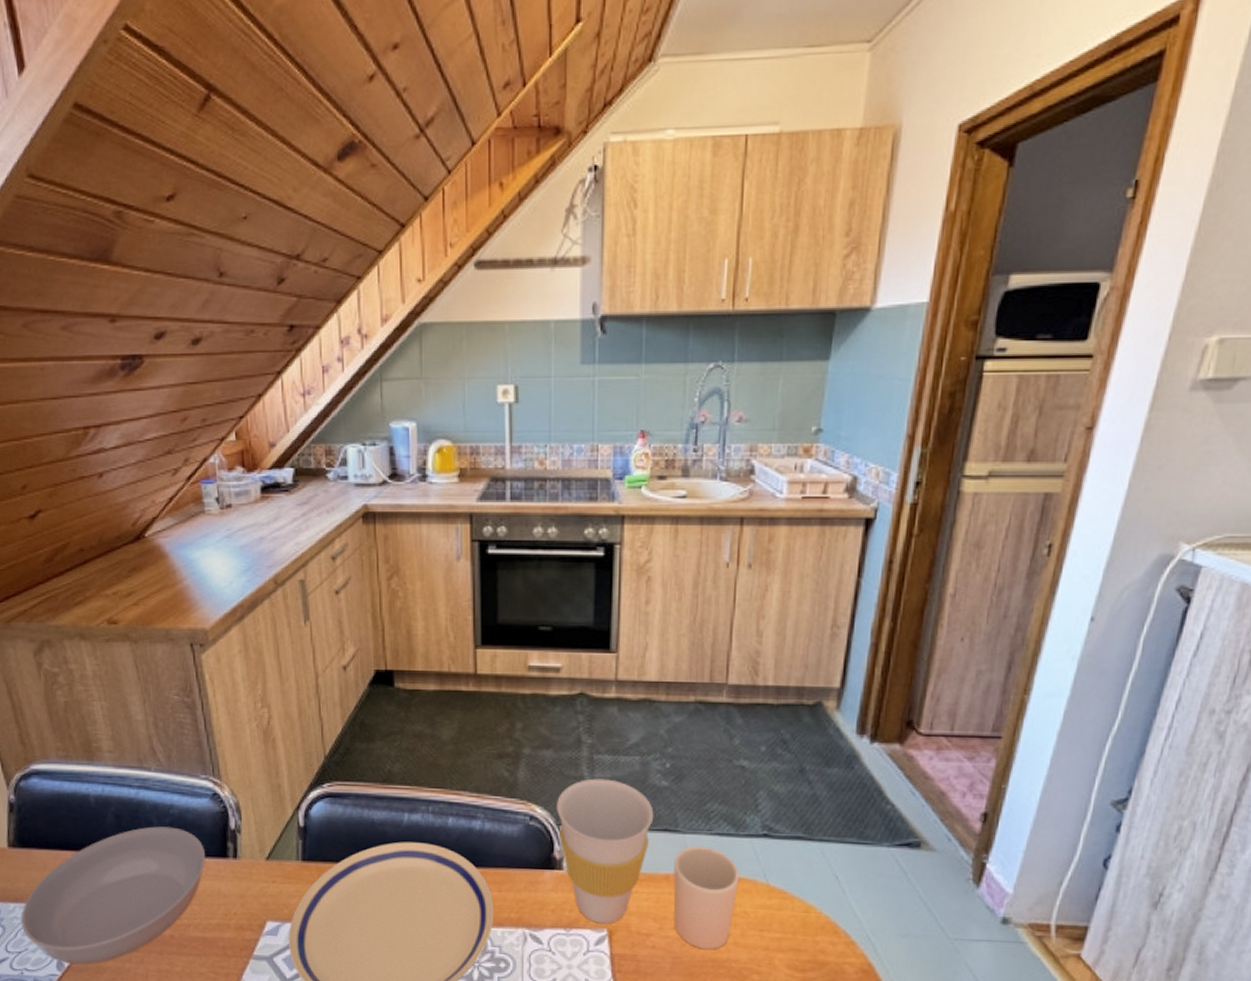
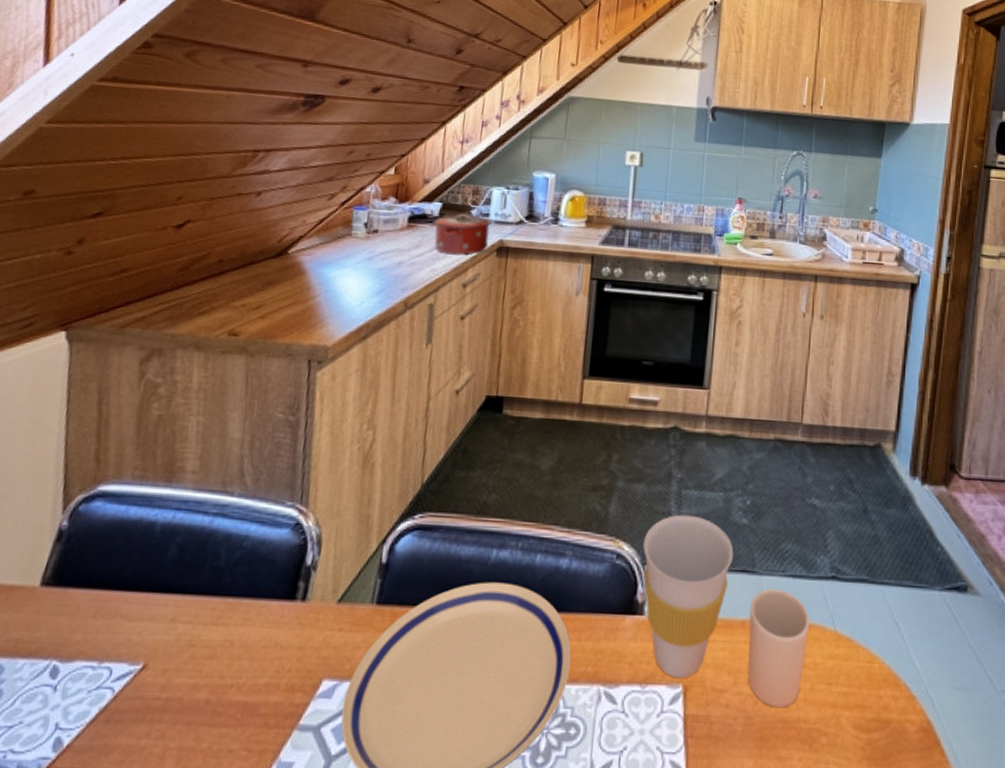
bowl: present [21,826,205,965] -> none [24,561,272,743]
casserole: none [287,479,354,525] -> present [432,214,493,255]

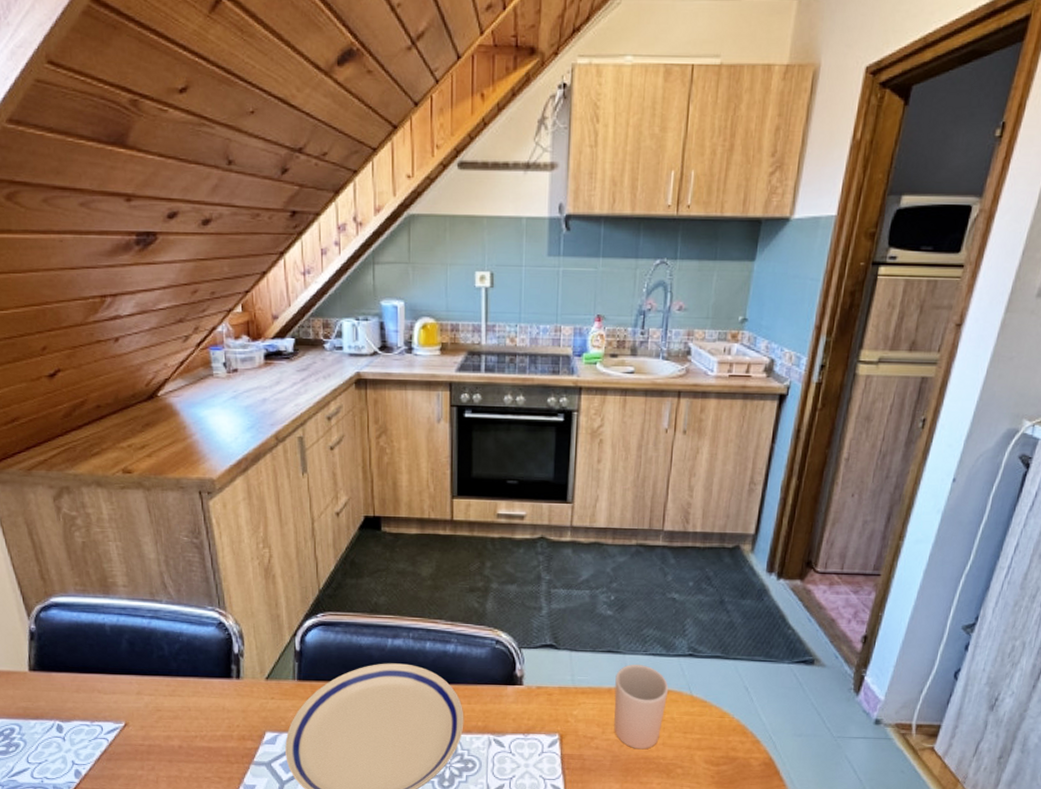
casserole: present [432,214,493,255] -> none [288,349,348,389]
cup: present [643,514,734,678] -> none [519,609,600,729]

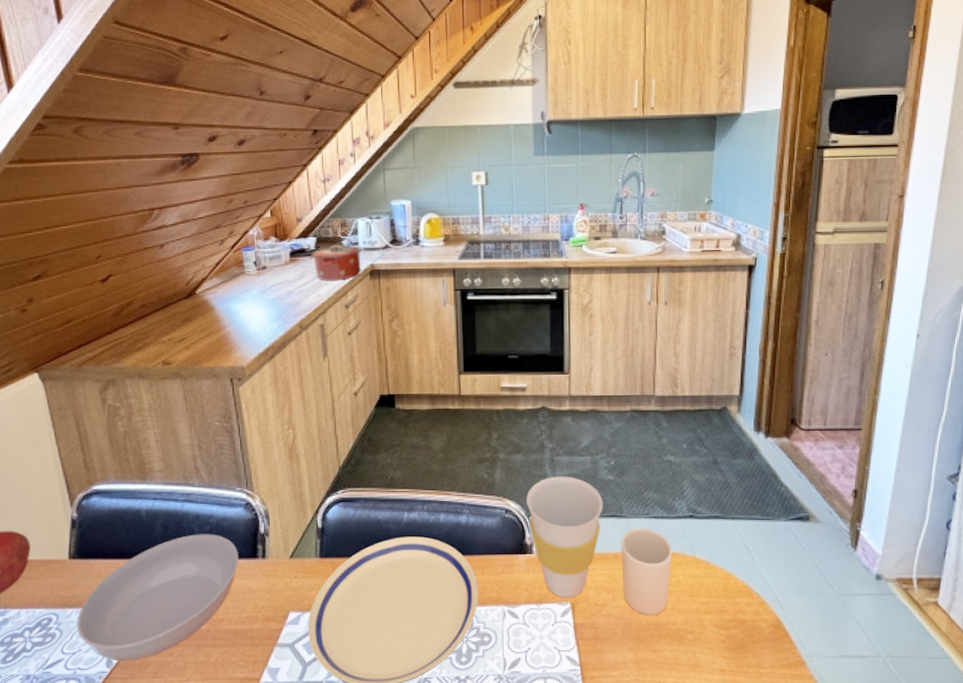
bowl: none [41,651,211,773] -> present [77,534,238,661]
casserole: none [288,349,348,389] -> present [311,245,363,281]
cup: none [519,609,600,729] -> present [526,476,603,597]

